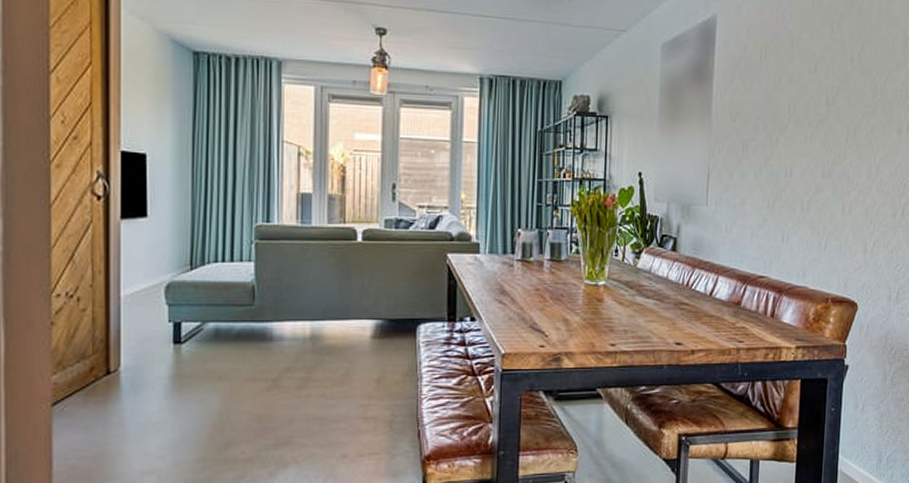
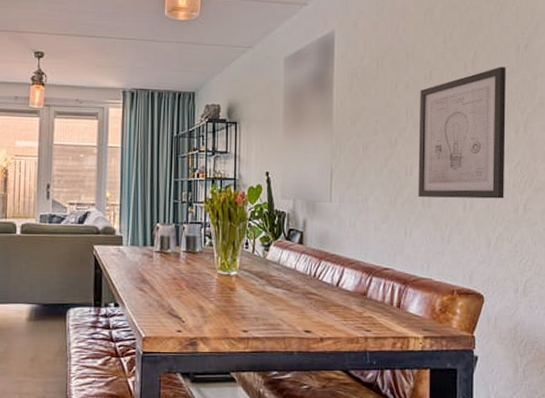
wall art: none [797,61,892,203] -> present [418,67,506,199]

